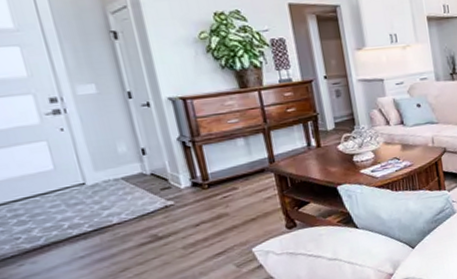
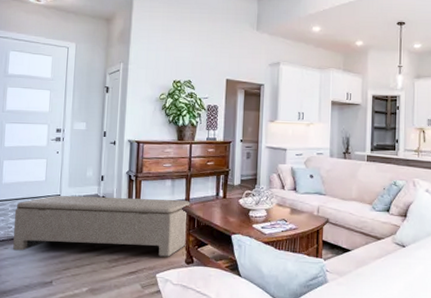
bench: none [17,158,282,265] -> present [13,196,190,257]

